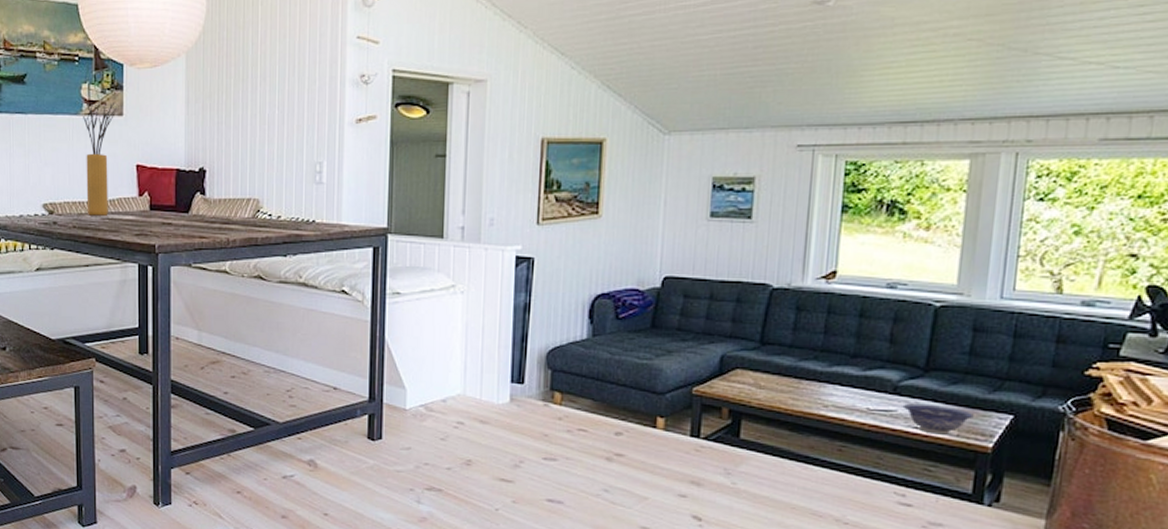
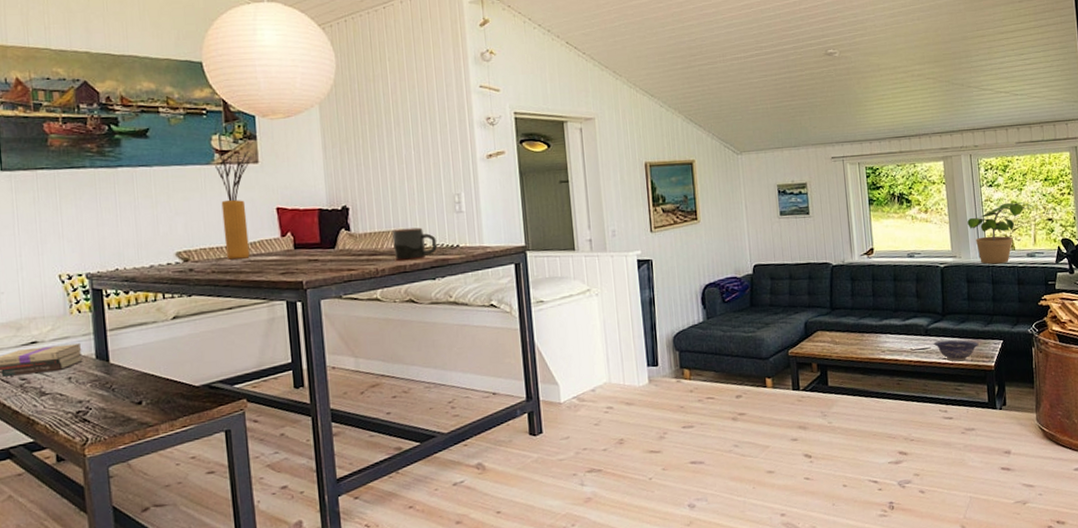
mug: none [247,197,292,233] -> present [392,227,437,262]
potted plant: none [991,225,1108,311] -> present [967,202,1033,264]

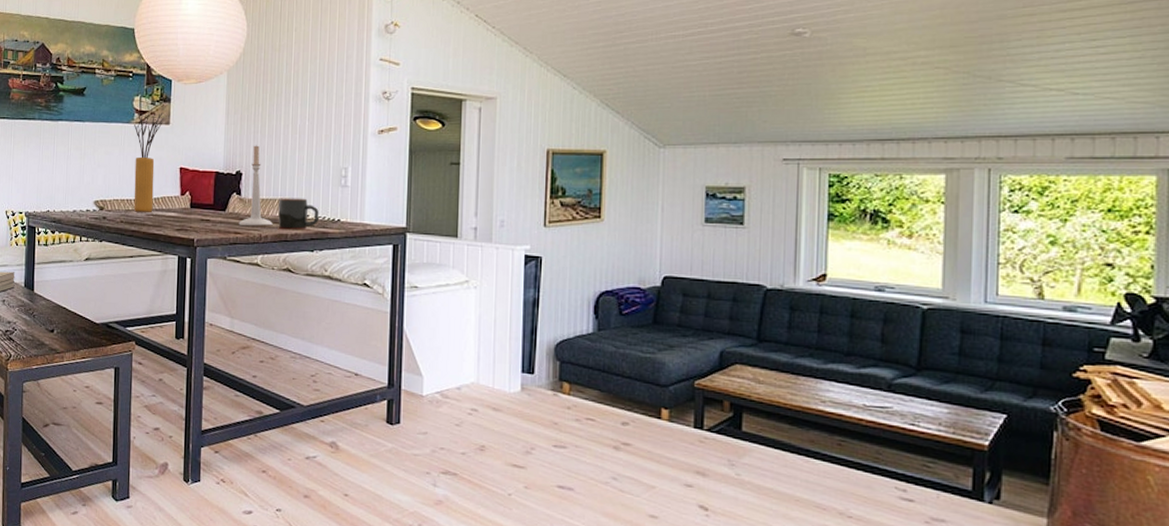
candlestick: none [351,178,389,263] -> present [238,145,273,227]
decorative bowl: present [934,339,979,362] -> none [899,400,968,432]
potted plant: present [967,202,1033,264] -> none [972,236,1083,315]

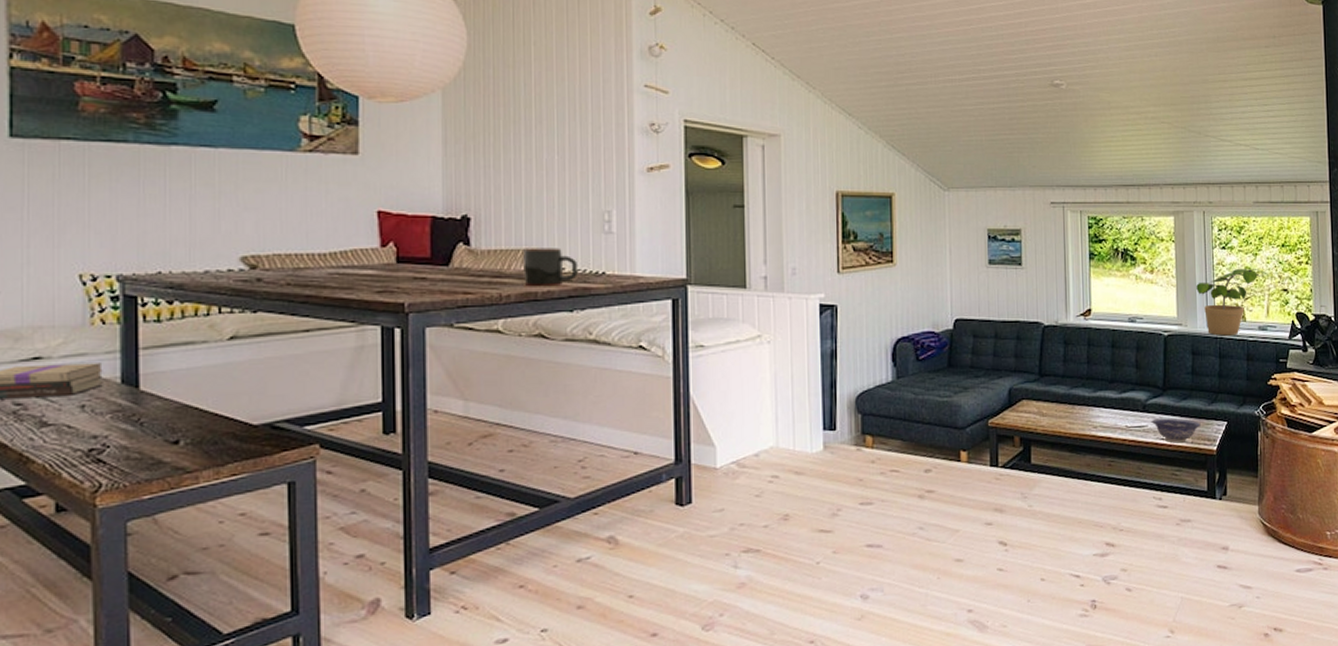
vase: present [133,111,164,213] -> none [302,135,350,272]
candlestick: present [238,145,273,227] -> none [468,183,517,285]
decorative bowl: none [899,400,968,432] -> present [1152,418,1201,443]
potted plant: none [972,236,1083,315] -> present [1196,268,1268,336]

